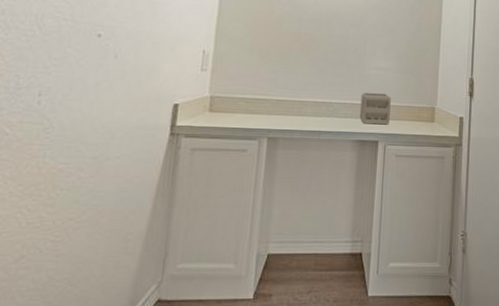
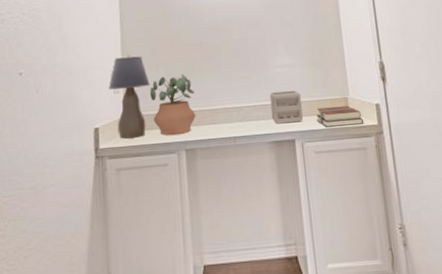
table lamp: none [197,33,241,119] -> present [109,55,150,139]
potted plant: none [238,61,286,121] -> present [150,74,196,135]
books: none [402,114,447,134] -> present [315,106,364,127]

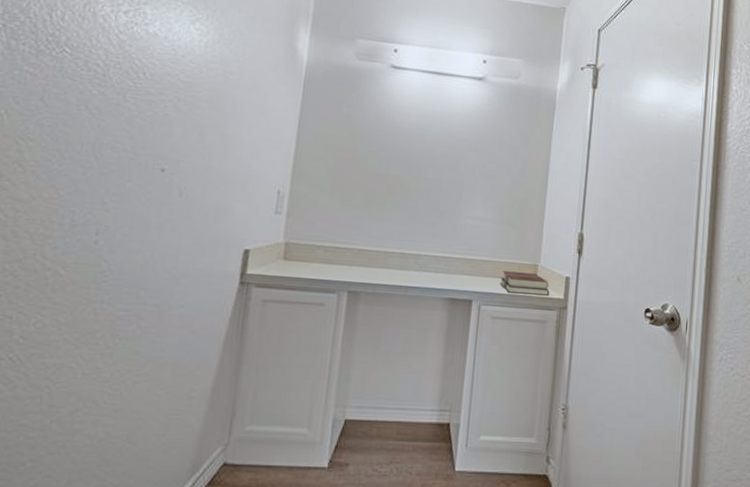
table lamp: present [109,55,150,139] -> none [271,172,320,269]
potted plant: present [150,74,196,135] -> none [316,205,370,273]
desk organizer: present [269,91,303,124] -> none [452,245,488,283]

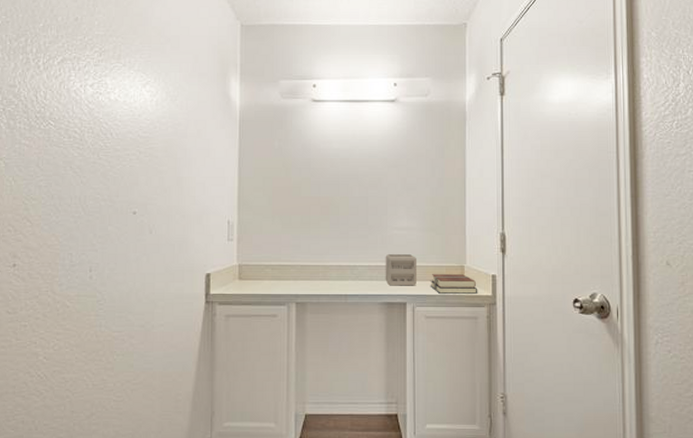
desk organizer: none [452,245,488,283] -> present [385,254,416,286]

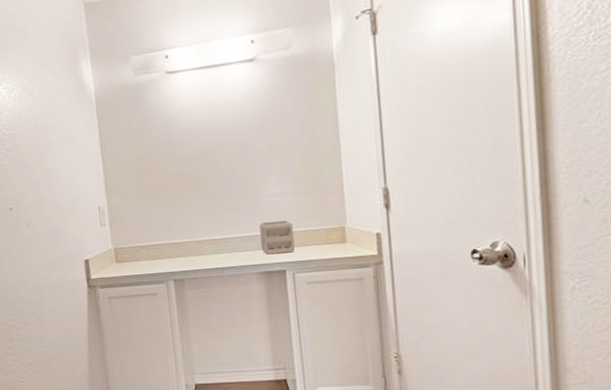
books: present [430,274,478,294] -> none [308,235,362,258]

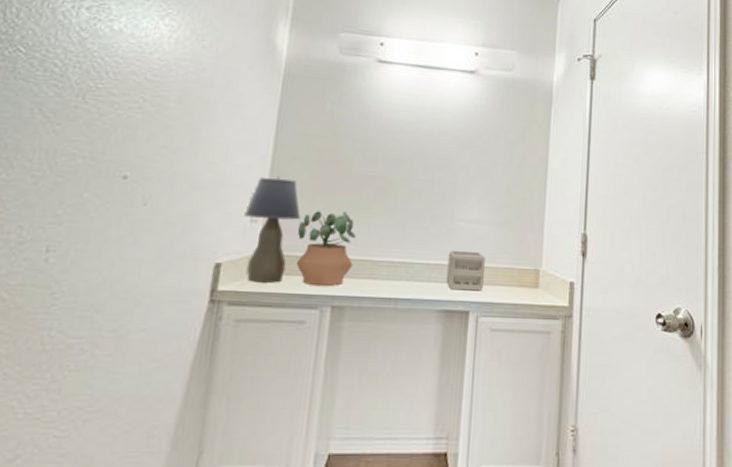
table lamp: none [96,187,135,270] -> present [245,176,301,283]
potted plant: none [136,206,183,266] -> present [296,211,356,286]

